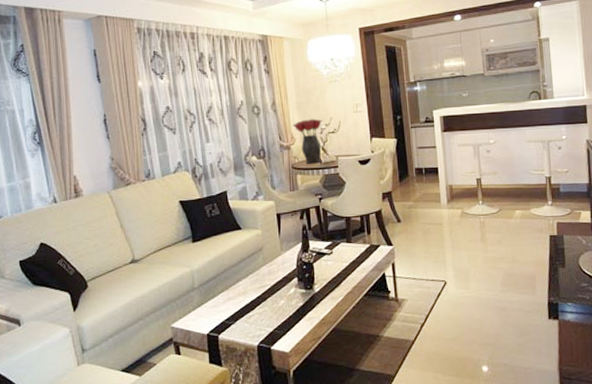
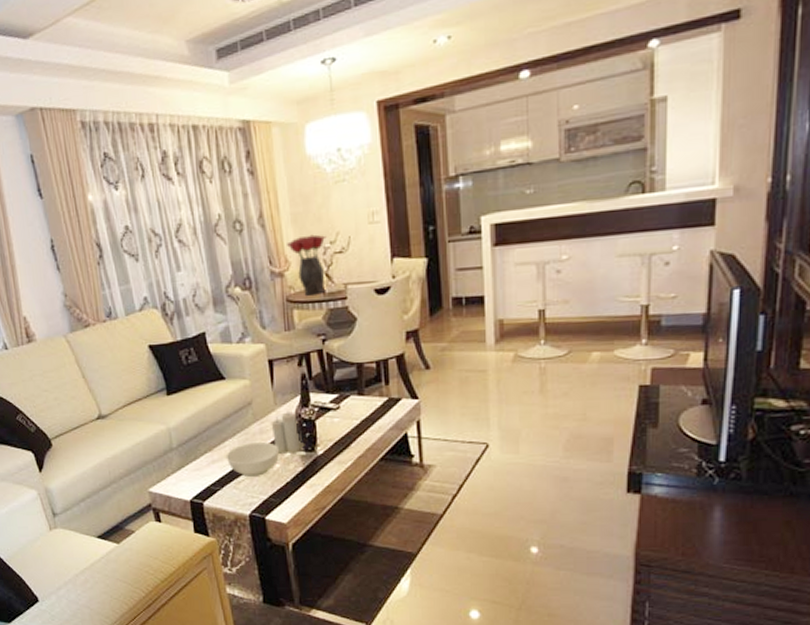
bowl: none [239,281,284,312] -> present [225,441,280,477]
candle: none [277,256,305,292] -> present [271,412,305,454]

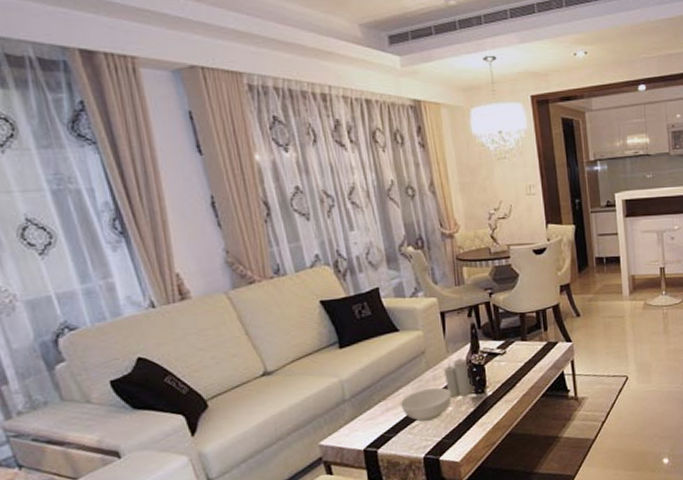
bouquet: present [287,234,326,296] -> none [456,202,491,255]

